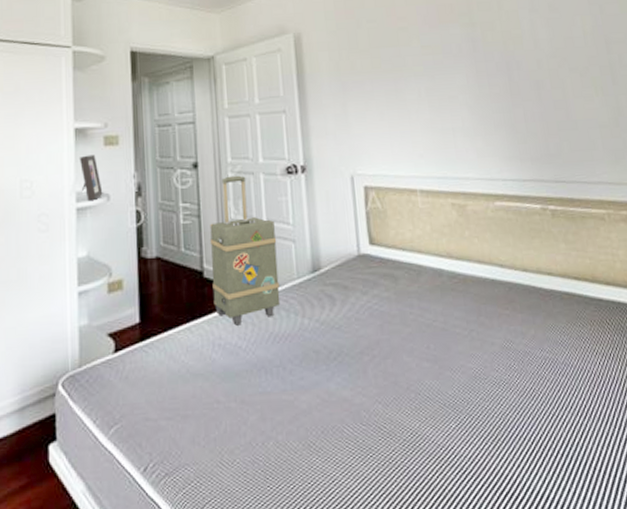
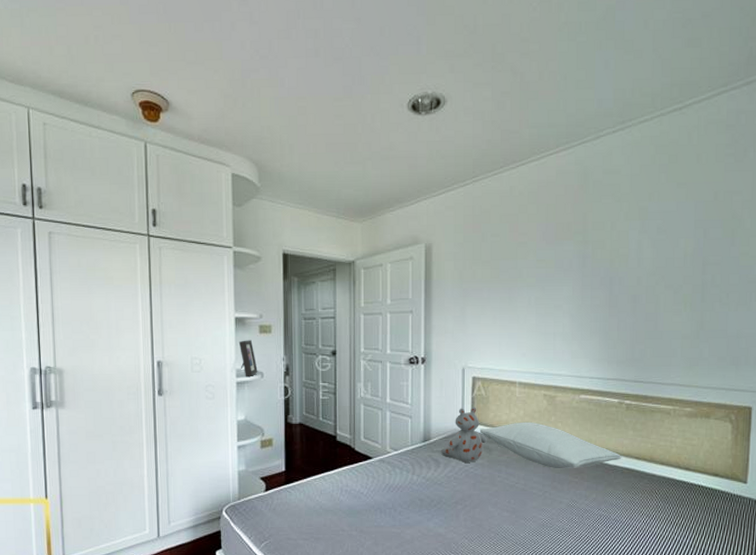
suitcase: present [209,175,281,326] -> none [343,363,397,477]
stuffed bear: none [334,223,391,297] -> present [440,407,487,463]
pillow: none [379,239,558,299] -> present [479,422,622,469]

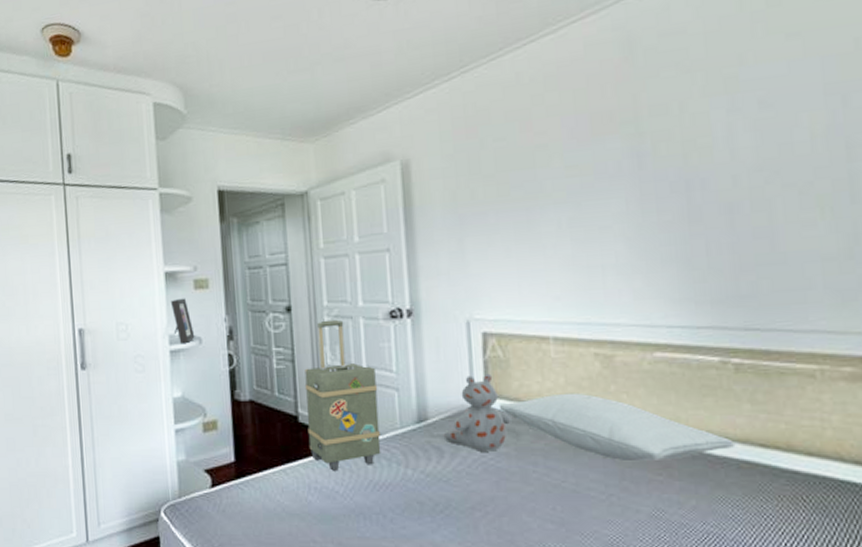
suitcase: none [343,363,397,477] -> present [304,319,381,471]

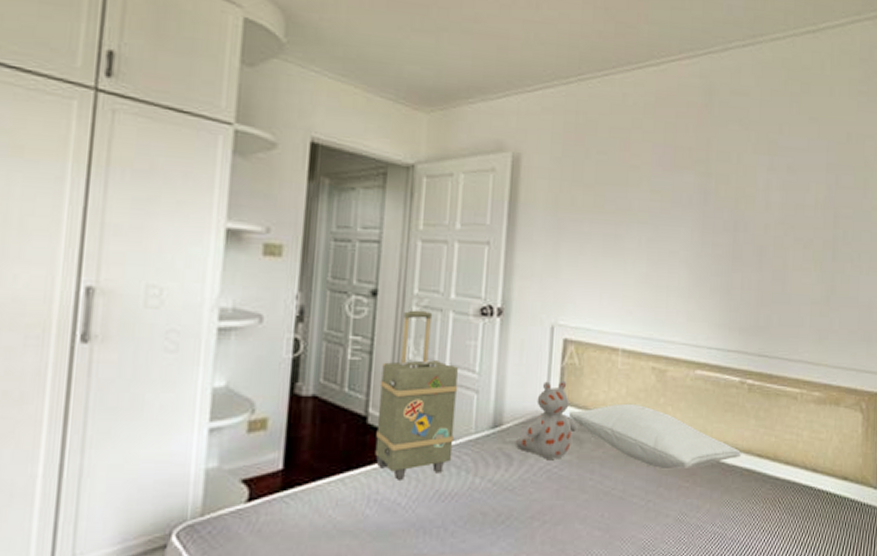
picture frame: present [170,298,195,343] -> none [226,264,255,320]

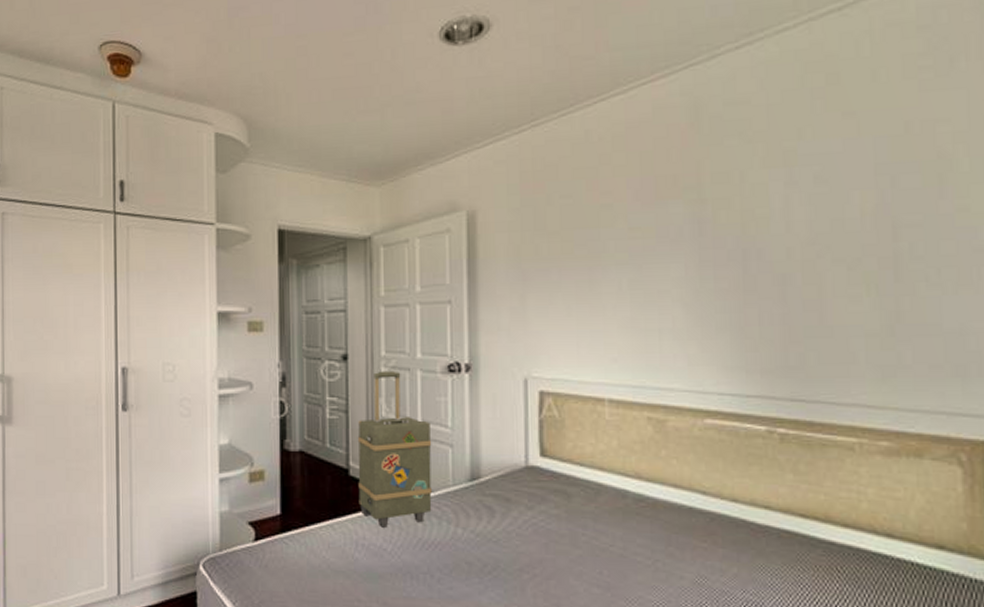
stuffed bear: present [515,380,578,459] -> none [495,433,564,513]
pillow: present [568,403,742,470] -> none [551,456,778,528]

